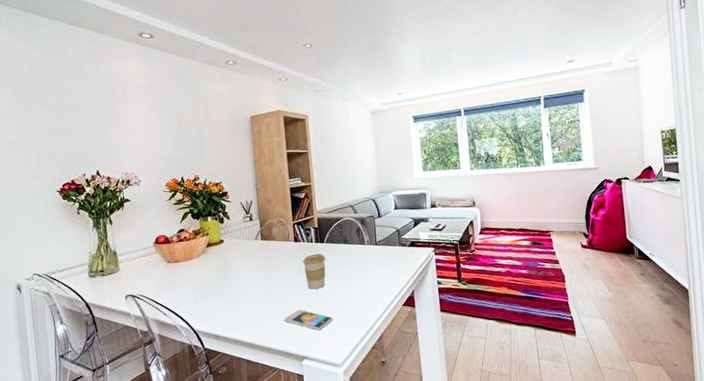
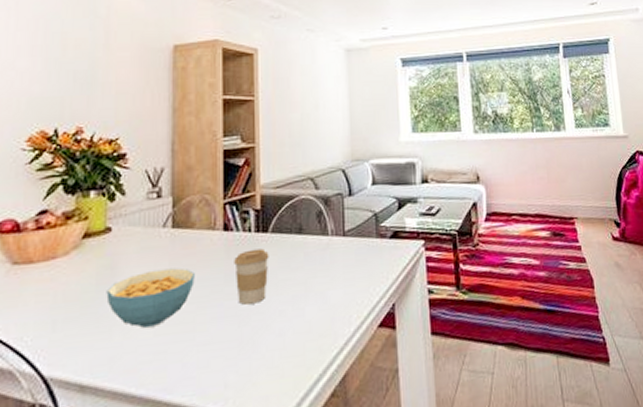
cereal bowl: none [225,265,279,302] -> present [106,268,195,328]
smartphone: present [283,309,333,331] -> none [196,336,274,371]

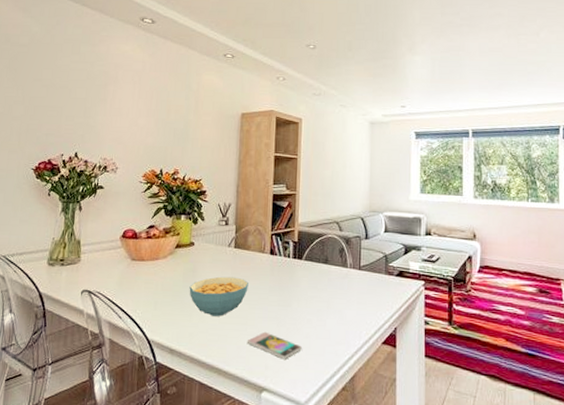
smartphone: none [196,336,274,371] -> present [247,331,302,360]
coffee cup: present [234,248,269,305] -> none [276,271,302,311]

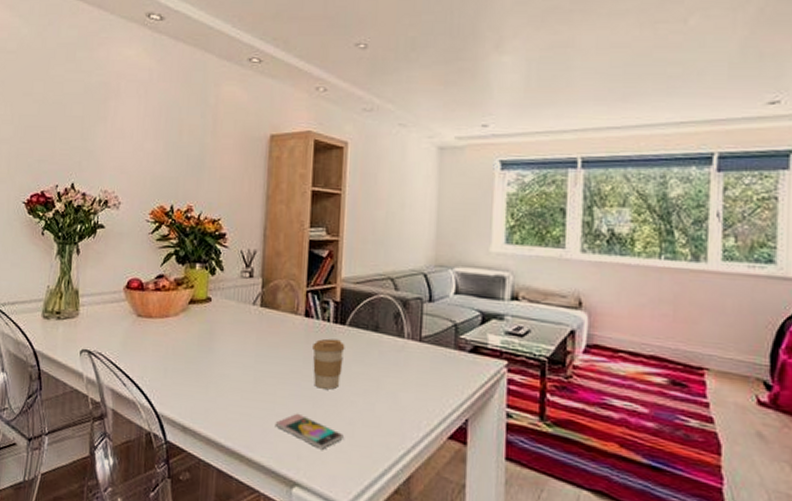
cereal bowl: present [189,276,248,317] -> none [205,341,278,391]
coffee cup: none [276,271,302,311] -> present [312,338,345,390]

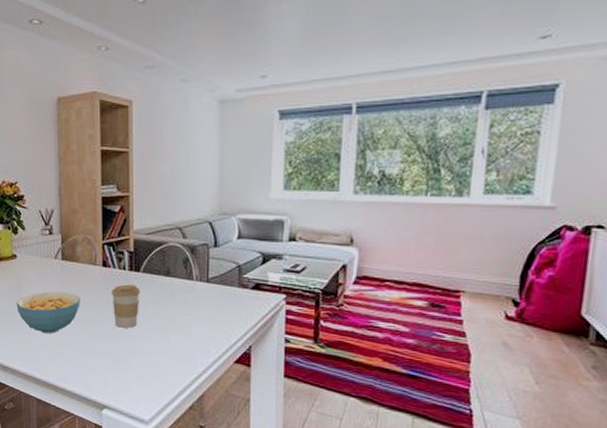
cereal bowl: none [205,341,278,391] -> present [16,291,80,334]
smartphone: present [274,413,344,450] -> none [83,349,143,378]

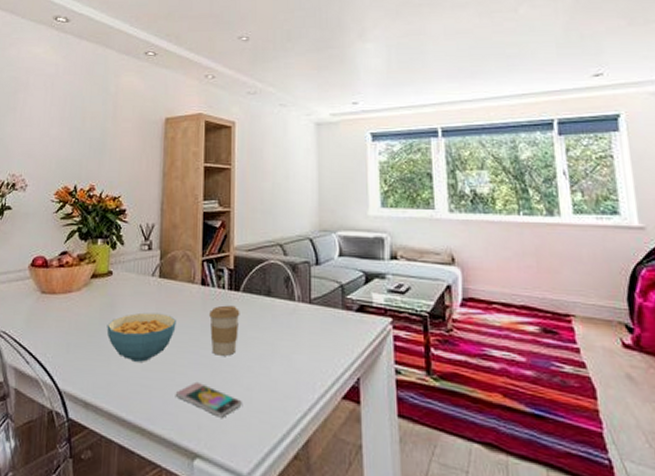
smartphone: none [83,349,143,378] -> present [175,381,242,418]

